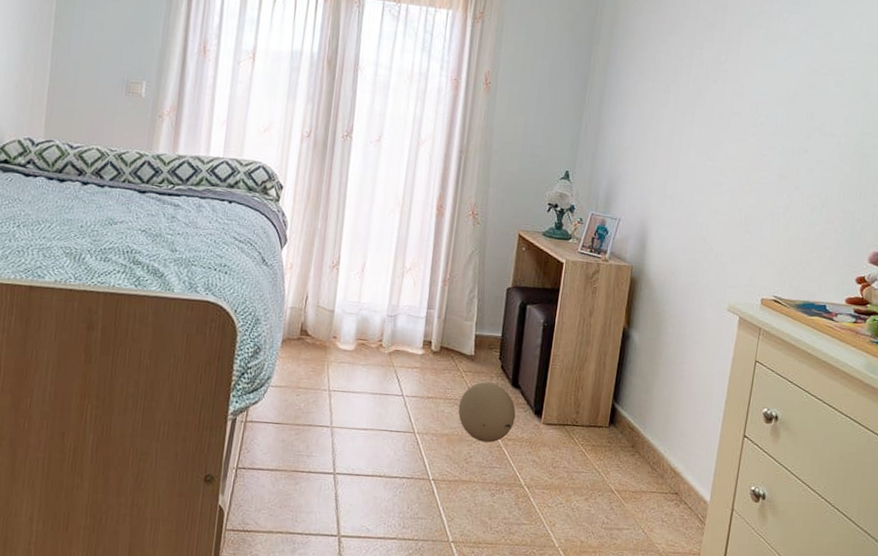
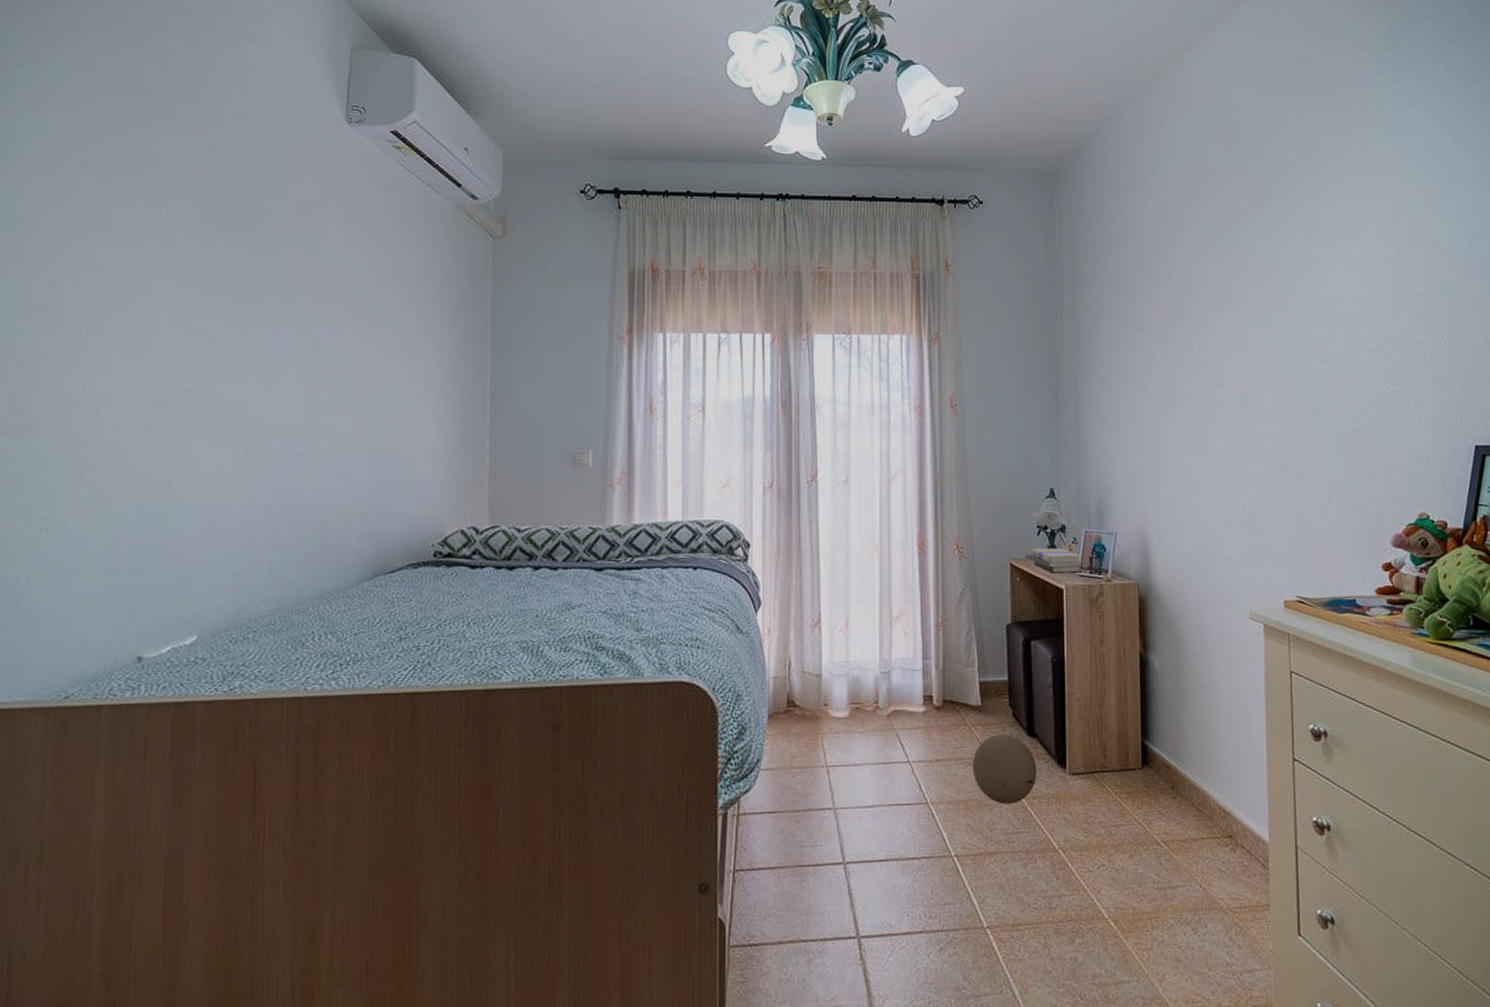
books: none [534,223,585,251] -> present [1026,548,1082,573]

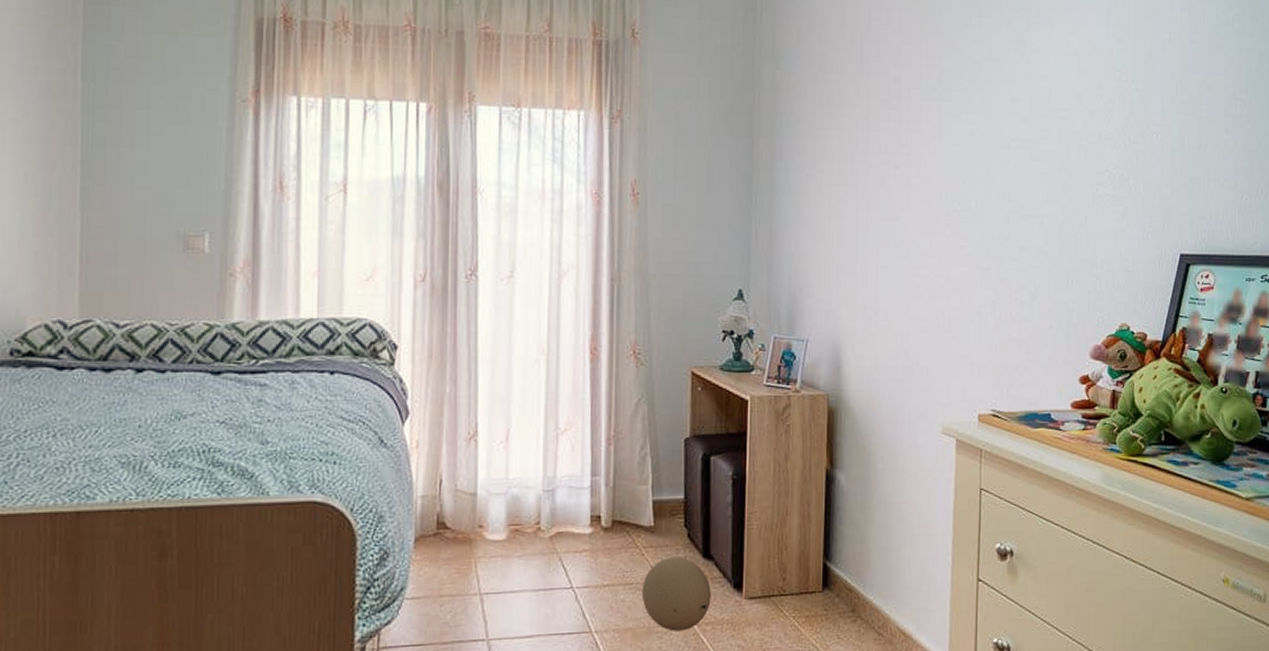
books: present [1026,548,1082,573] -> none [709,355,770,383]

